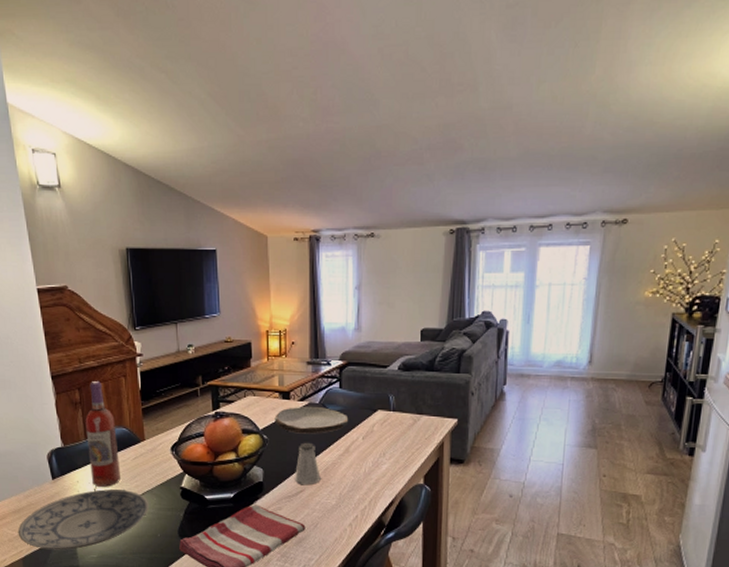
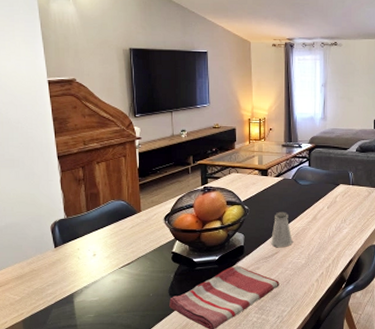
plate: present [18,489,149,550] -> none [19,255,142,312]
wine bottle: present [85,381,122,488] -> none [87,161,119,254]
plate: present [274,406,349,434] -> none [254,181,316,205]

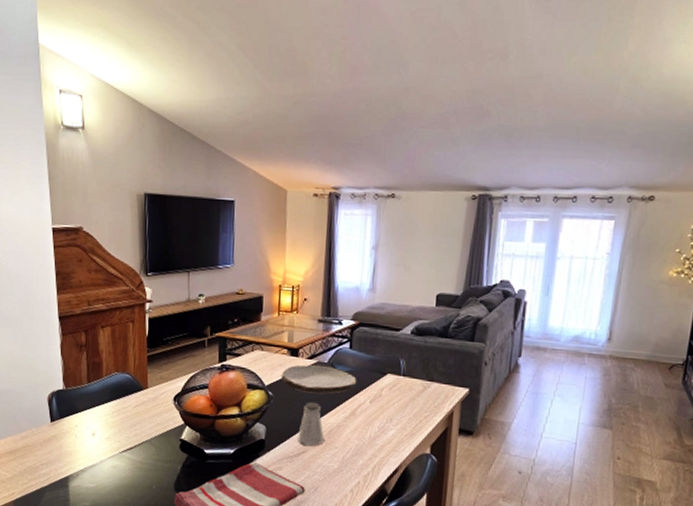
plate: none [254,181,316,205] -> present [281,364,357,394]

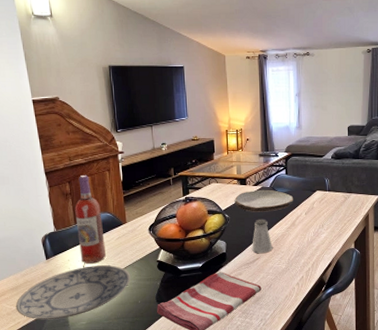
plate: none [11,435,146,496] -> present [15,265,130,320]
wine bottle: none [89,325,121,434] -> present [75,176,107,265]

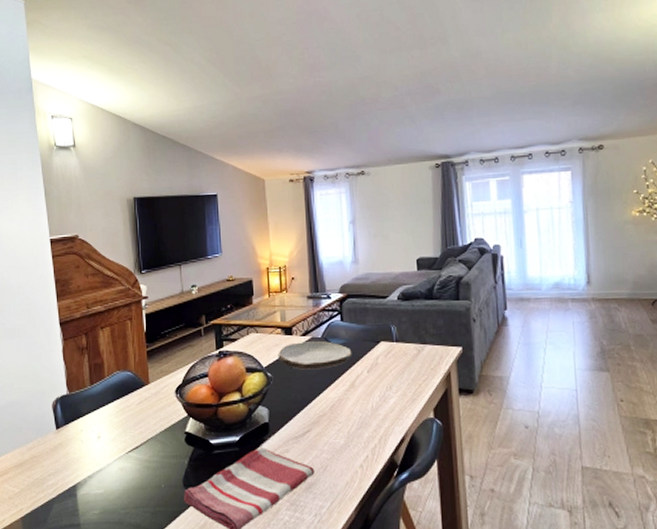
plate: present [15,265,130,320] -> none [19,437,152,507]
wine bottle: present [75,176,107,265] -> none [91,326,126,436]
saltshaker: present [252,220,273,254] -> none [301,379,327,425]

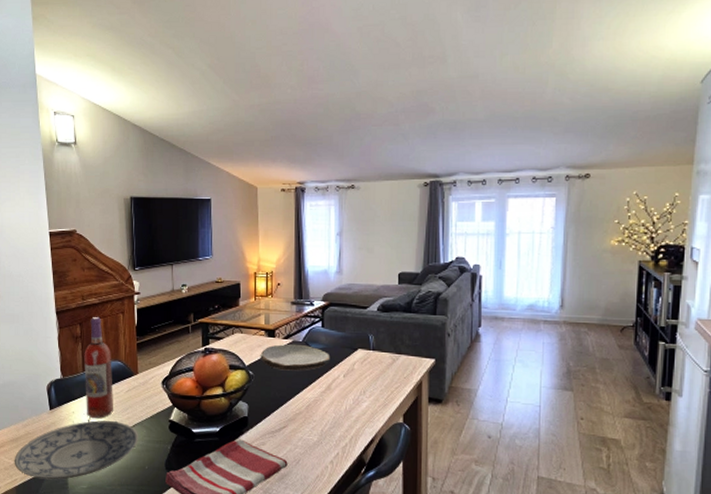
plate: none [19,437,152,507] -> present [14,420,138,480]
wine bottle: none [91,326,126,436] -> present [84,317,114,419]

